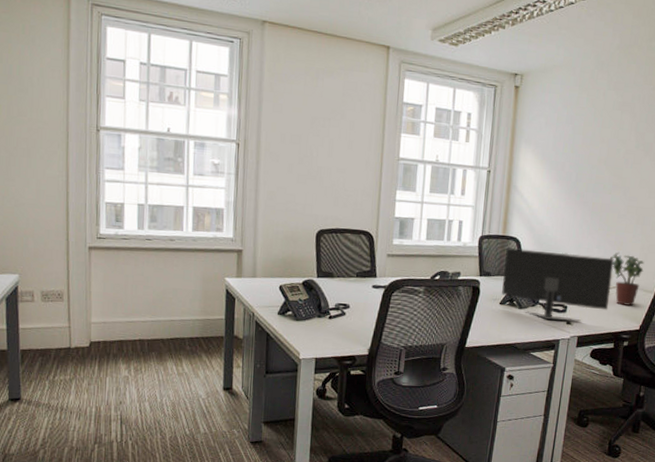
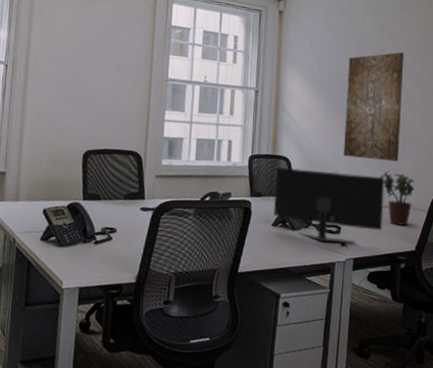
wall art: none [574,130,643,244] -> present [343,52,404,162]

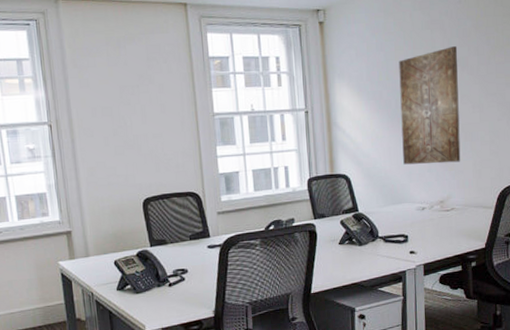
monitor: present [274,166,385,243] -> none [337,179,450,253]
potted plant: present [381,170,415,226] -> none [444,172,480,226]

